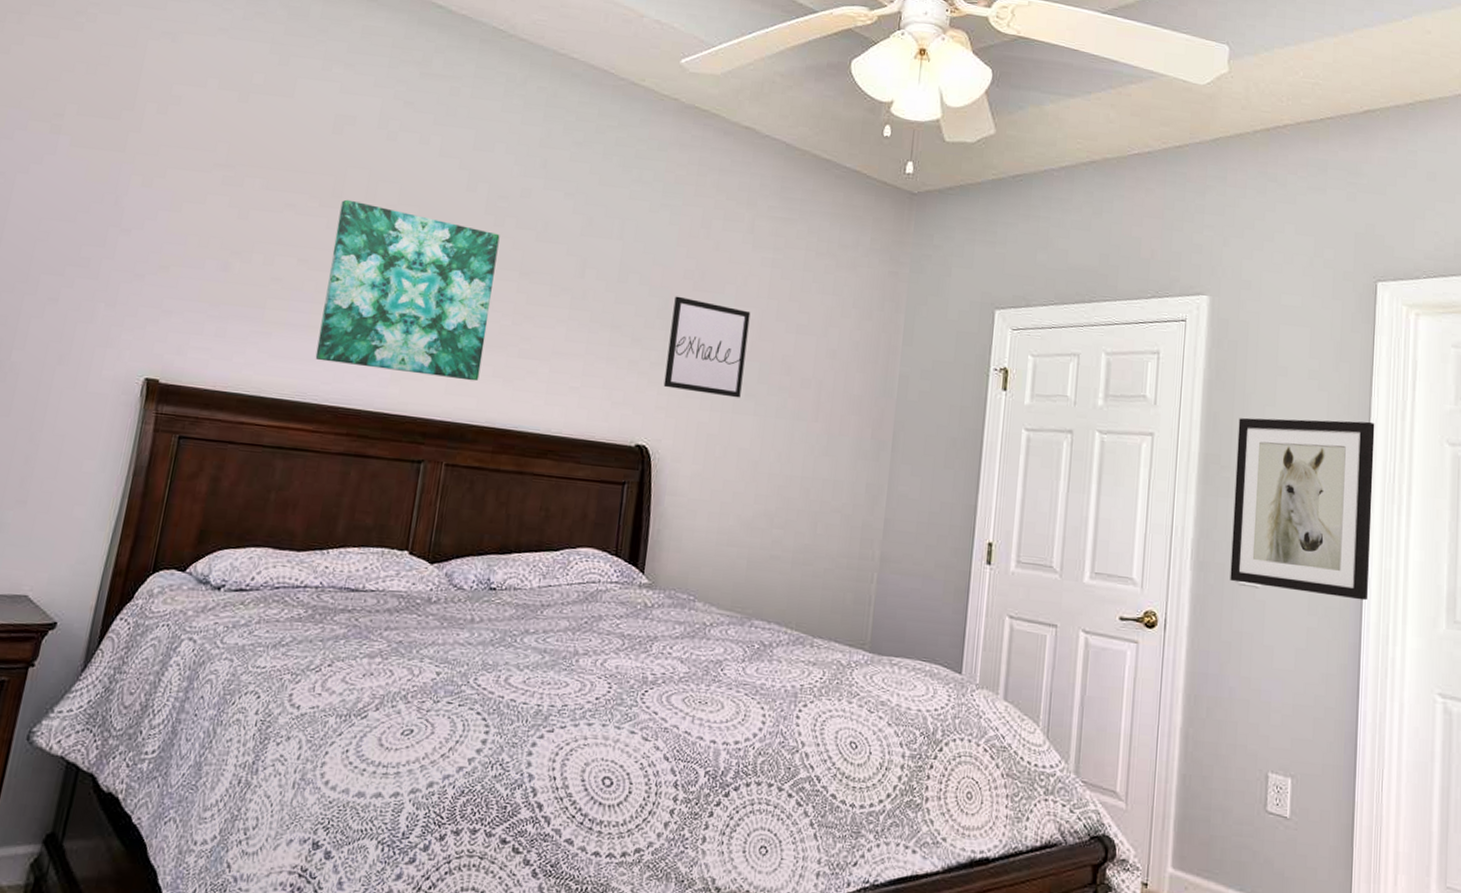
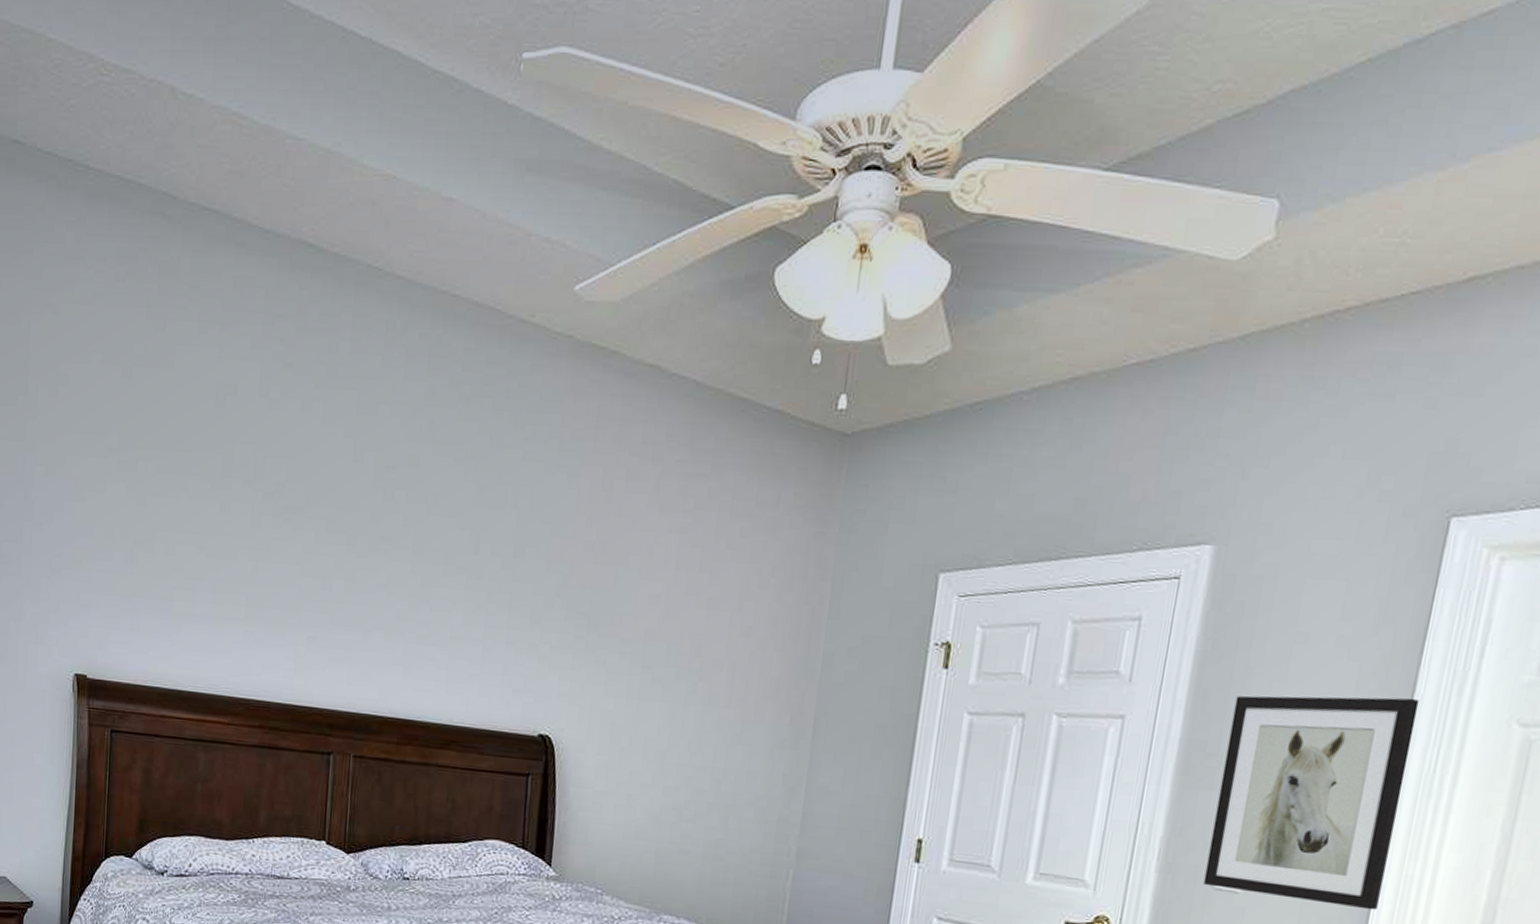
wall art: present [315,199,500,381] -> none [223,479,390,670]
wall art: present [663,296,751,398] -> none [565,571,657,683]

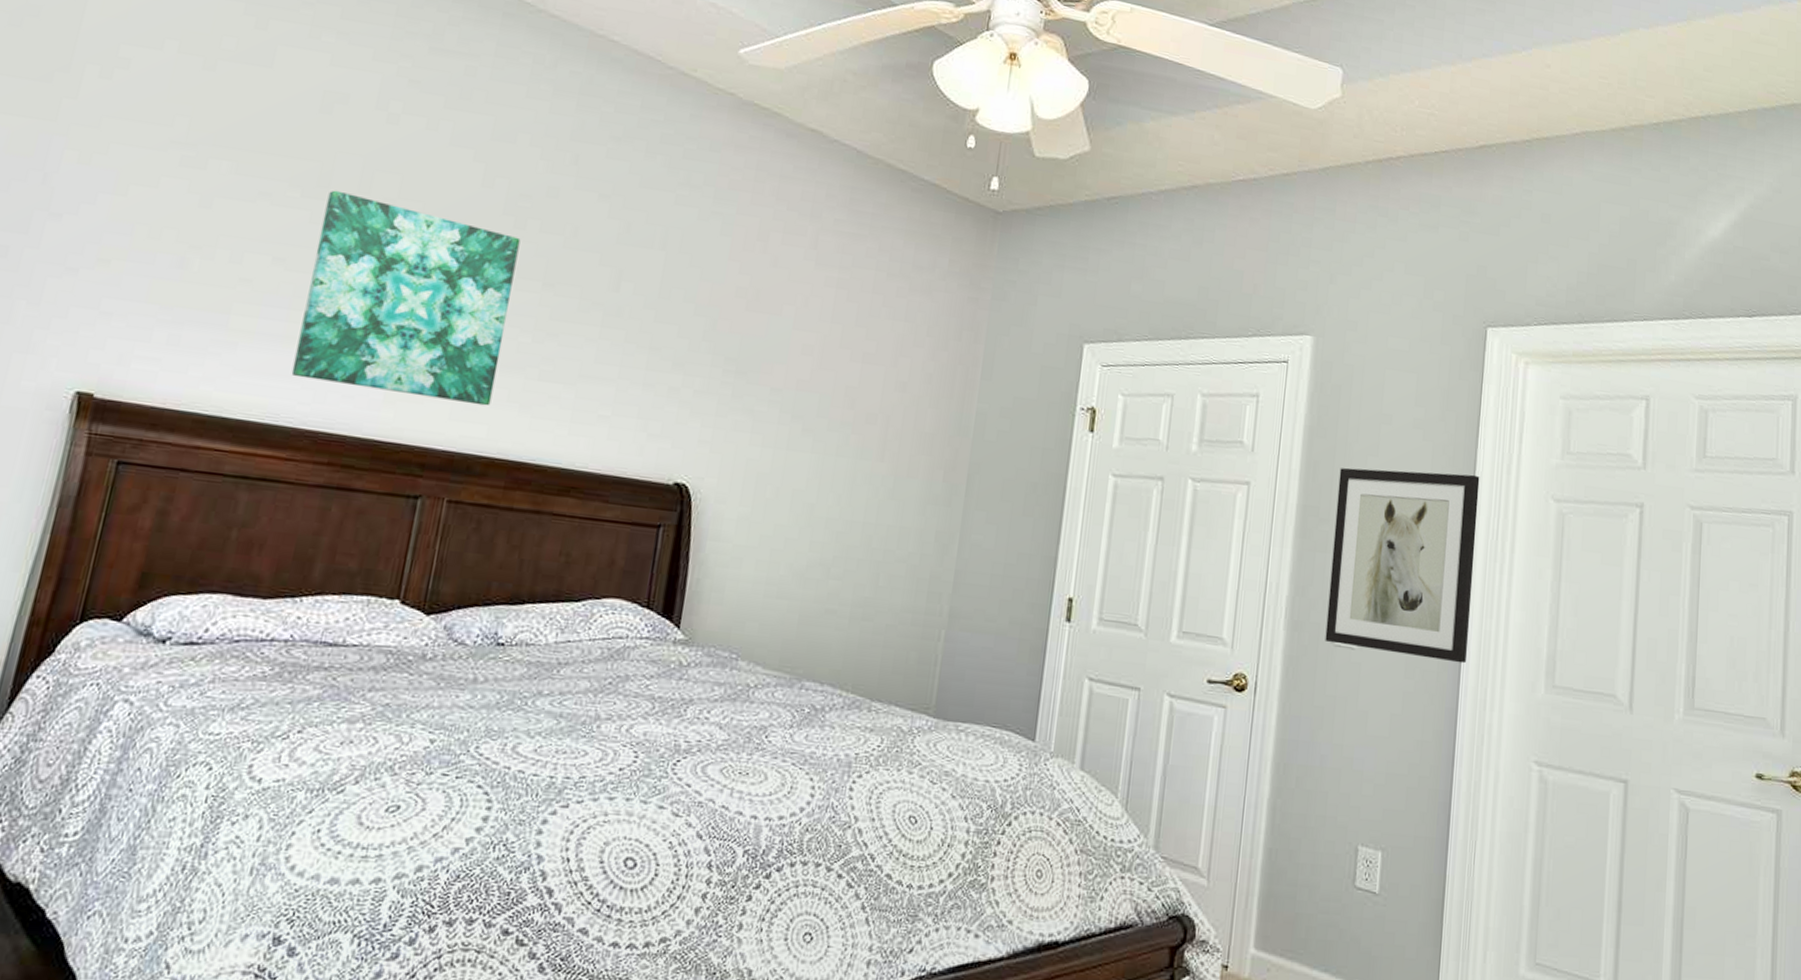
wall art: none [223,479,390,670] -> present [291,190,521,406]

